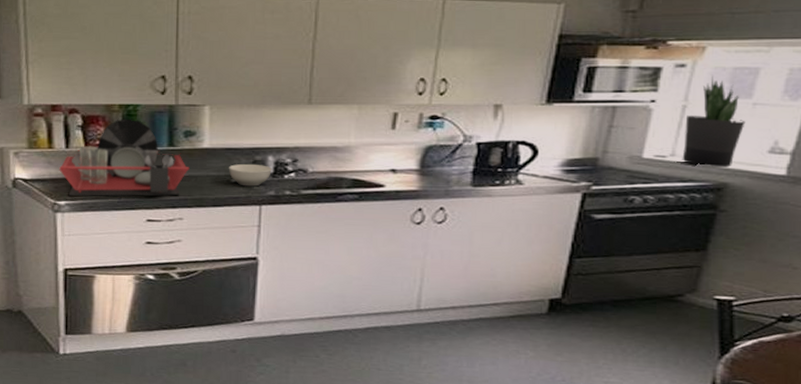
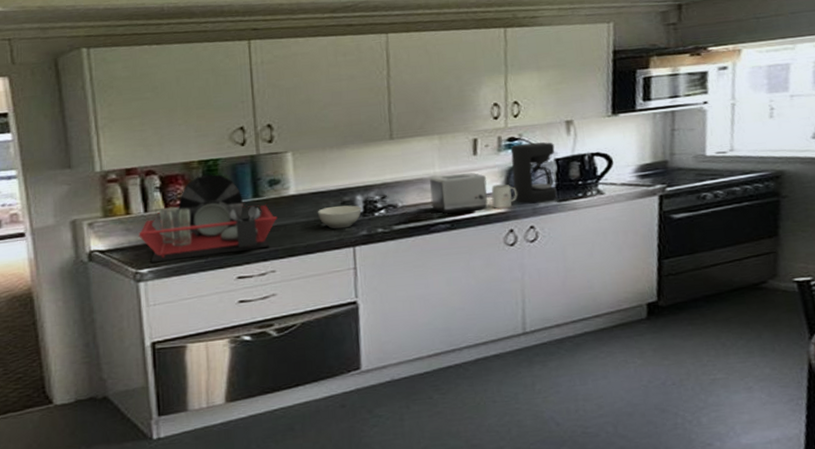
toaster: none [342,146,402,186] -> present [429,172,489,214]
mug: none [404,162,431,187] -> present [491,184,517,209]
coffee maker: none [428,123,478,186] -> present [511,142,558,204]
planter: present [682,75,745,169] -> none [736,74,788,158]

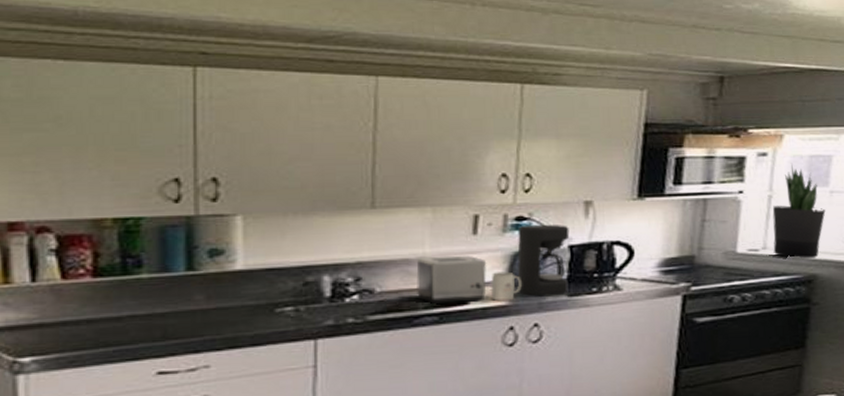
dish rack: present [139,173,278,263] -> none [21,235,218,350]
bowl: present [317,205,362,229] -> none [270,286,328,316]
planter: none [736,74,788,158] -> present [772,164,826,260]

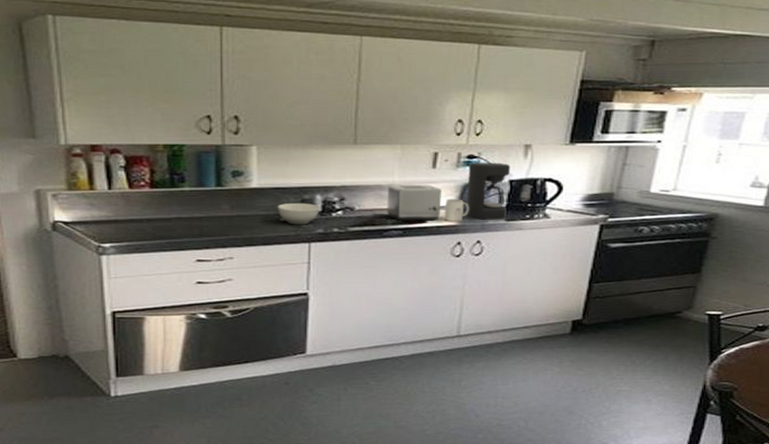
bowl: none [270,286,328,316] -> present [277,202,320,225]
planter: present [772,164,826,260] -> none [682,119,733,201]

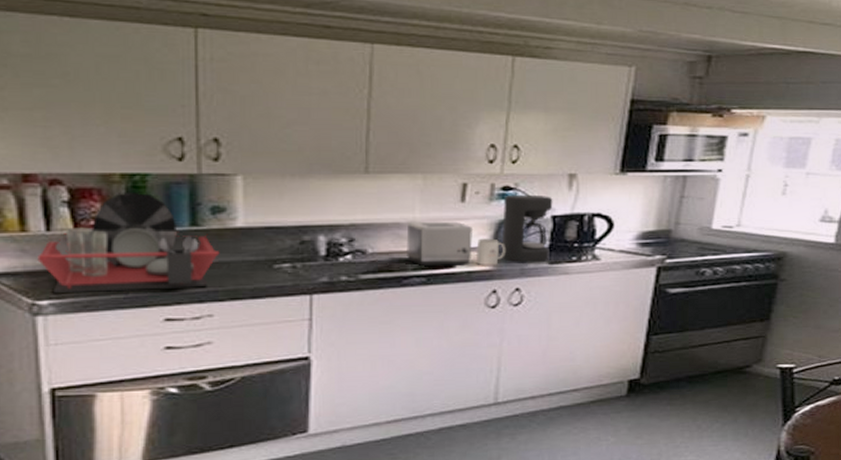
dish rack: none [102,158,239,239] -> present [37,190,220,294]
bowl: present [277,202,320,225] -> none [269,245,323,273]

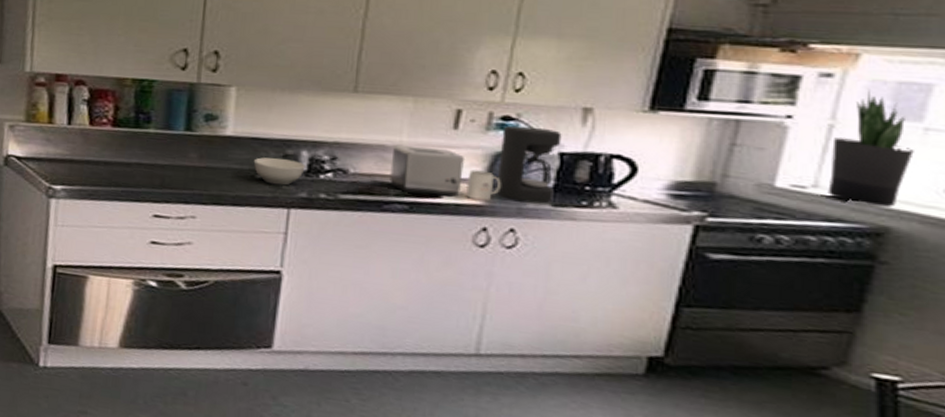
dish rack: present [37,190,220,294] -> none [58,94,208,190]
bowl: none [269,245,323,273] -> present [253,157,305,186]
planter: none [747,145,800,238] -> present [828,90,914,208]

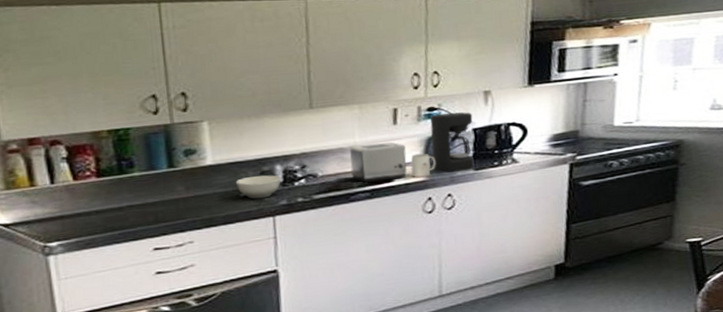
planter: present [828,90,914,208] -> none [643,48,690,128]

